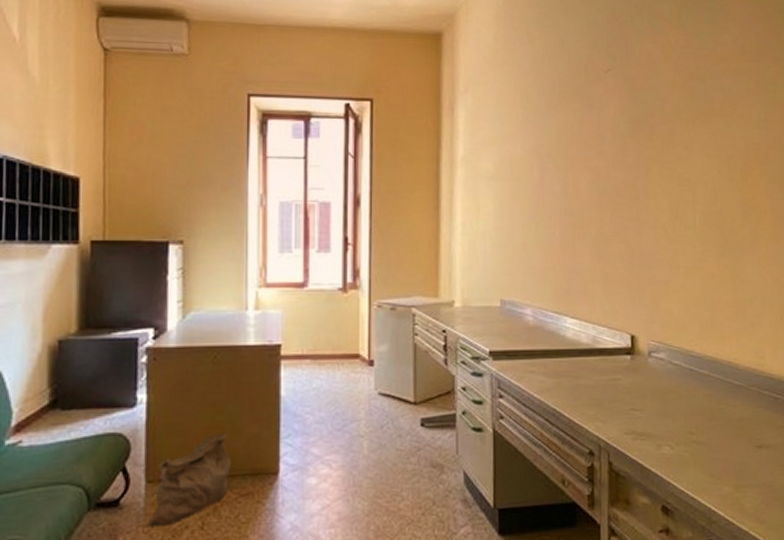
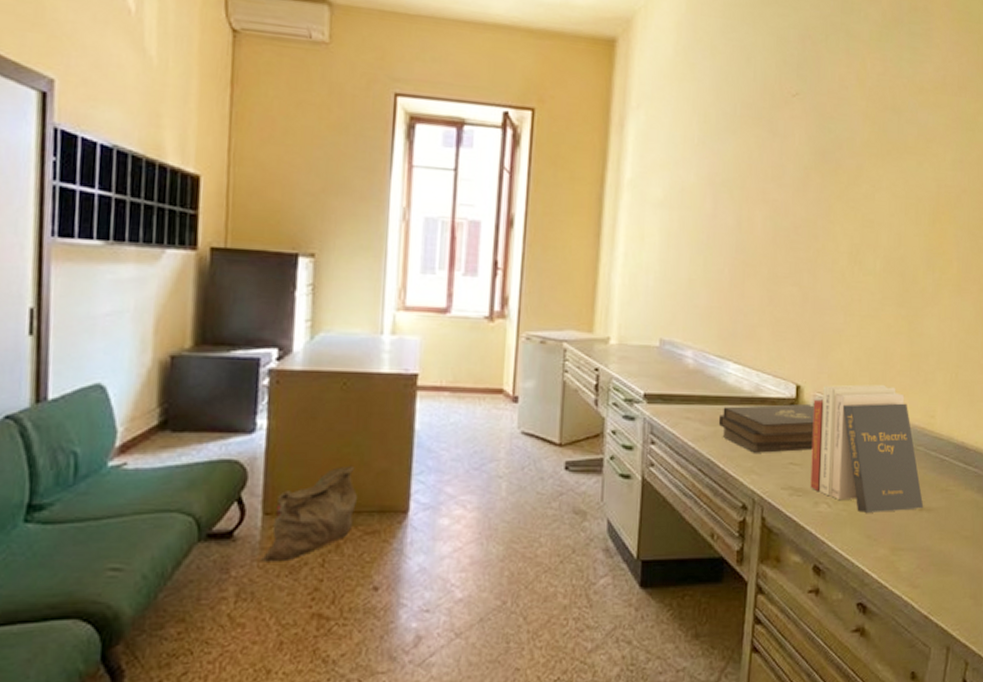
book: none [560,353,652,401] -> present [718,404,815,453]
books: none [648,331,762,453] -> present [810,384,924,513]

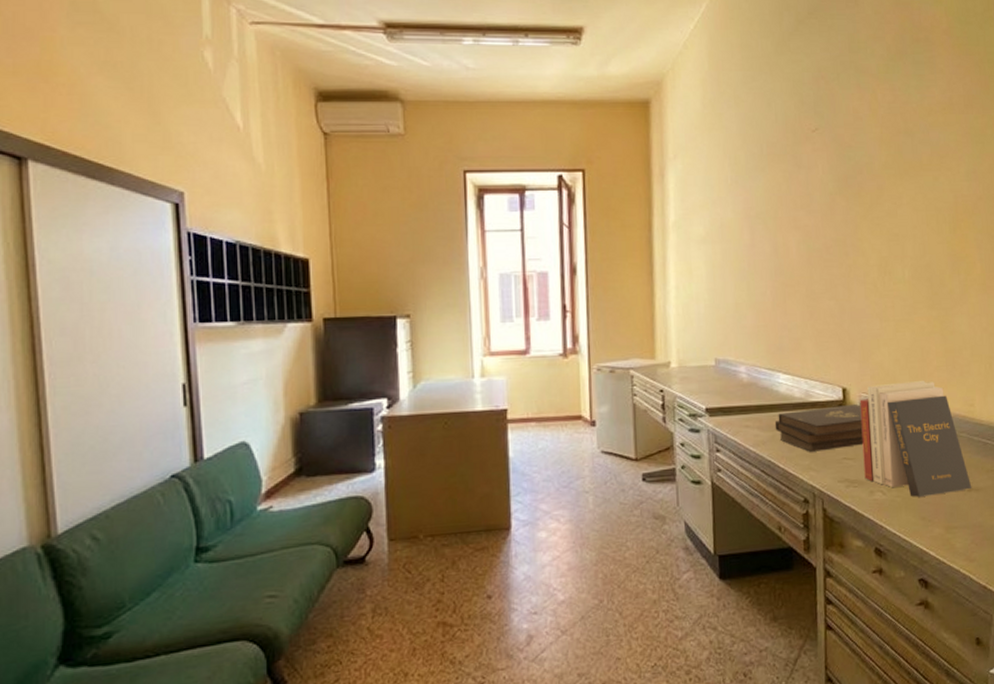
bag: present [261,465,357,561] -> none [391,492,466,580]

